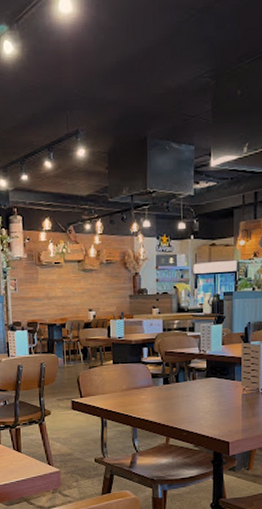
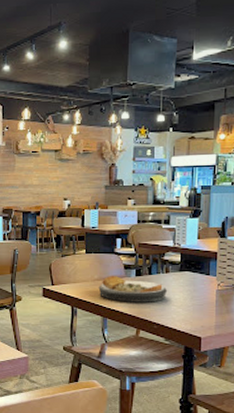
plate: none [127,384,195,411] -> present [98,275,168,302]

